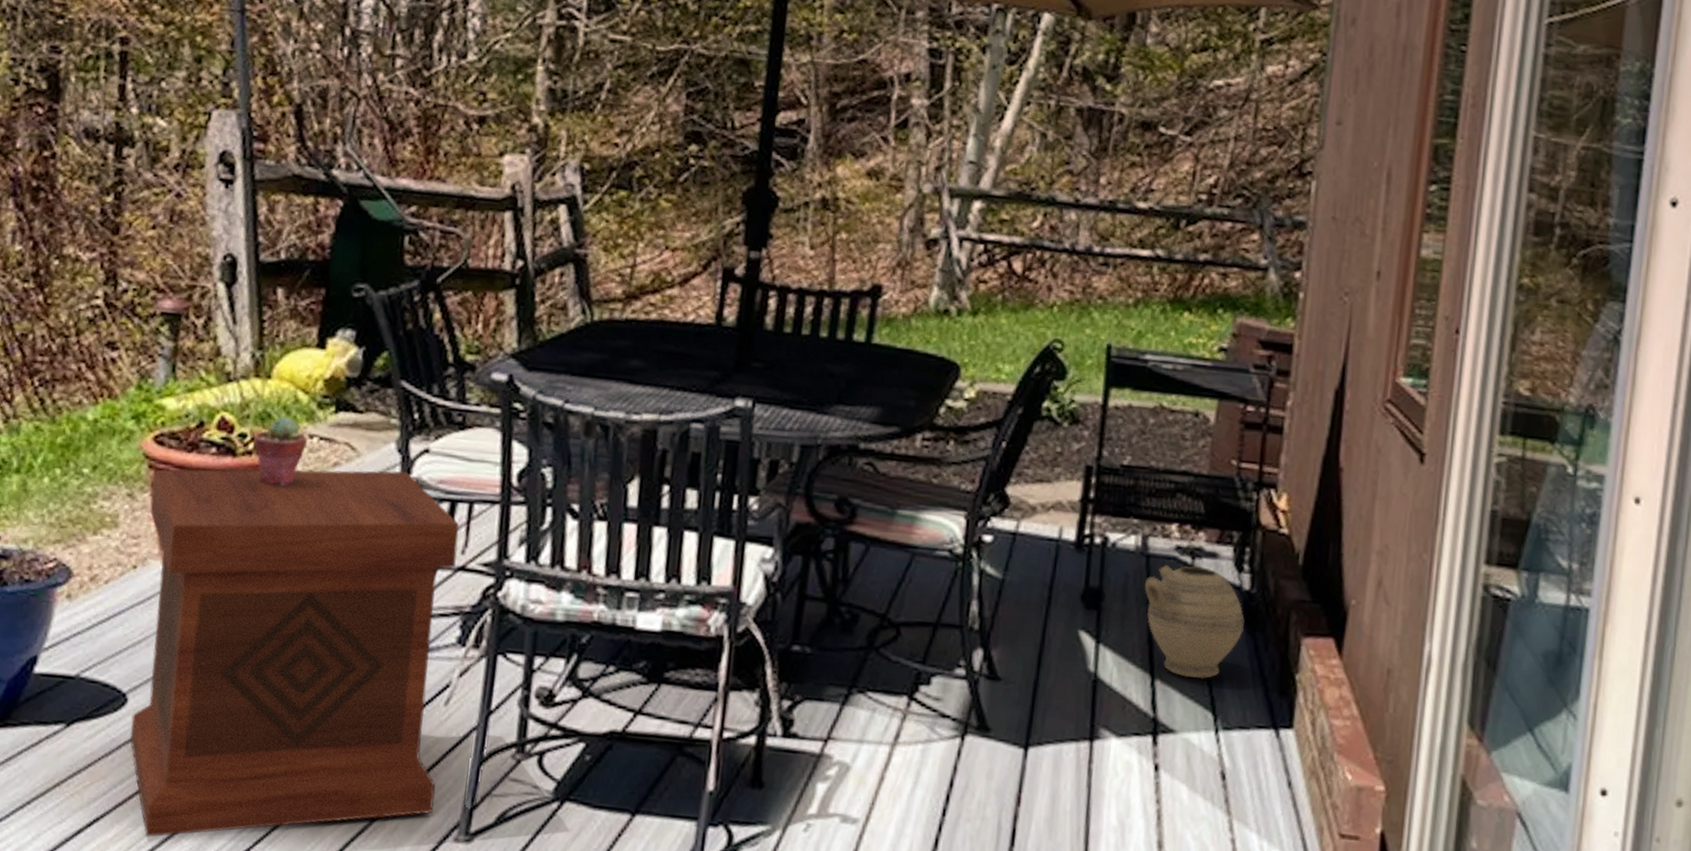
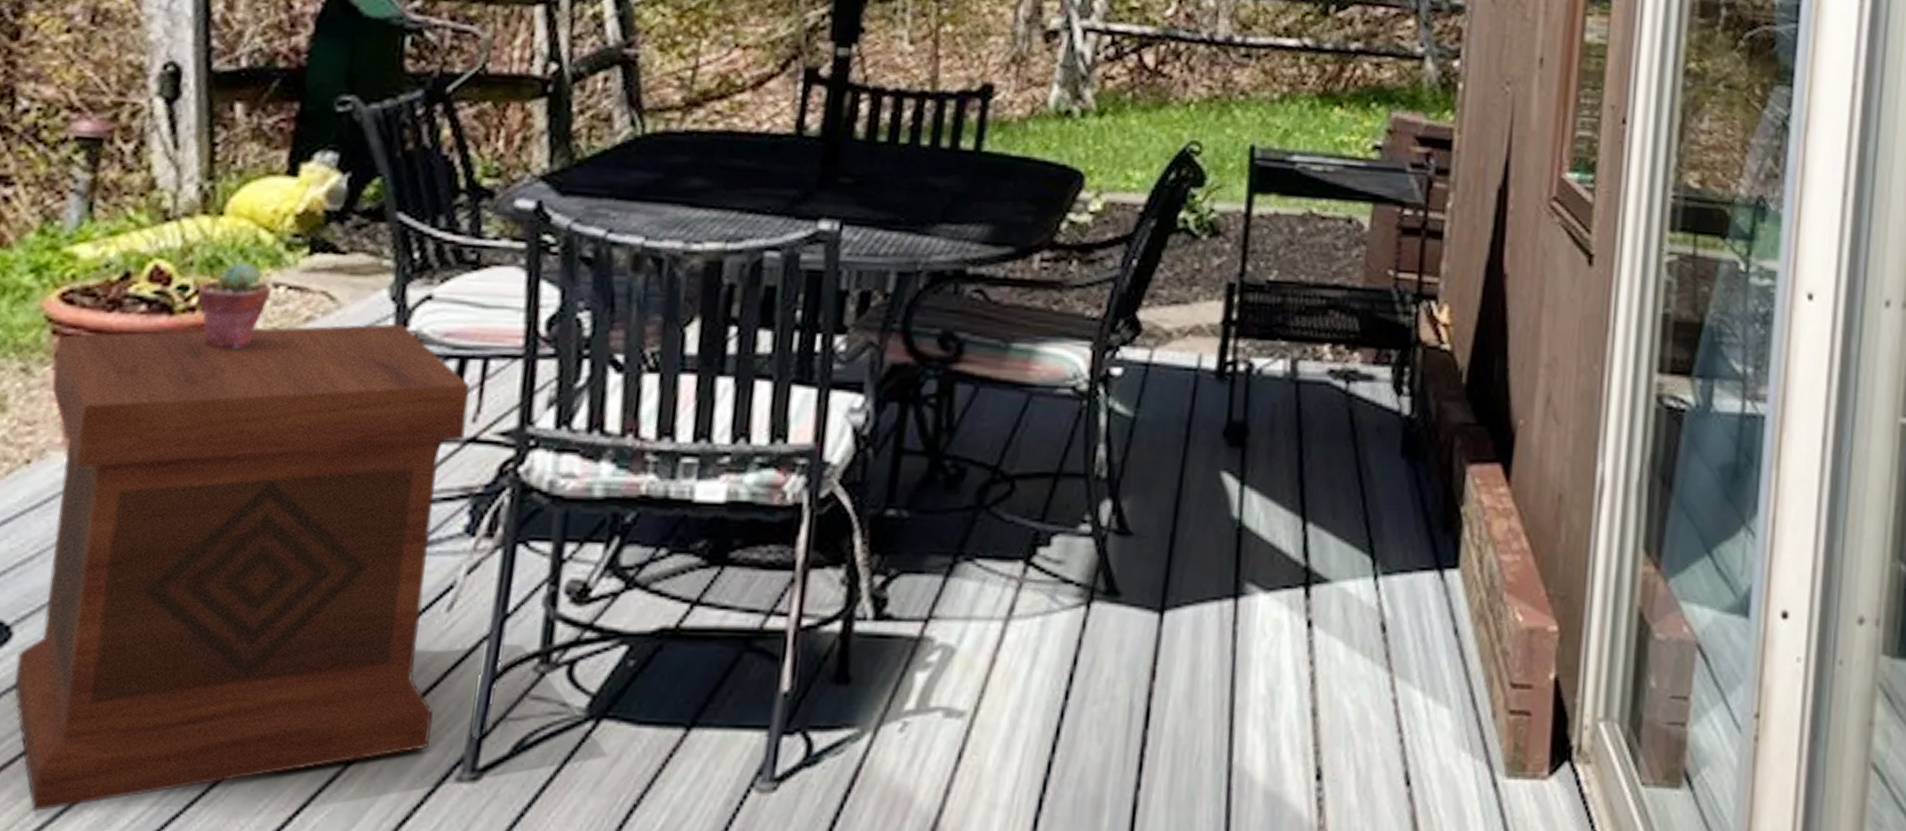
ceramic jug: present [1144,564,1245,679] -> none [1294,391,1405,519]

